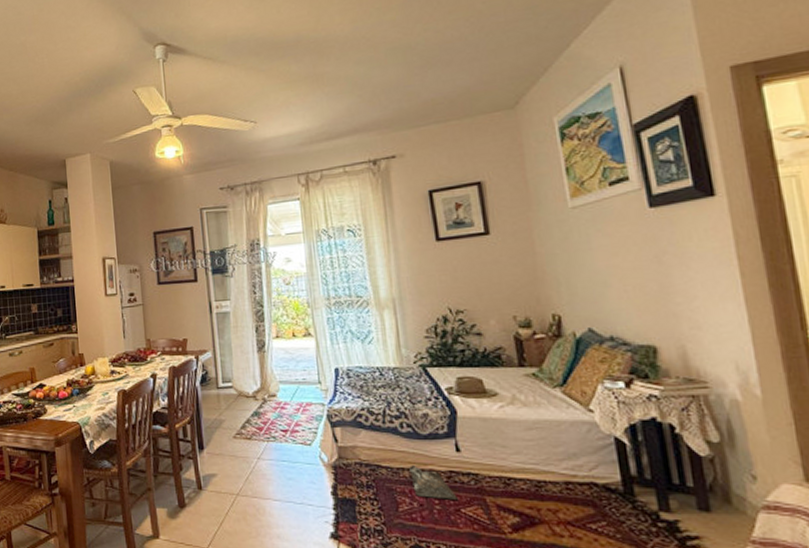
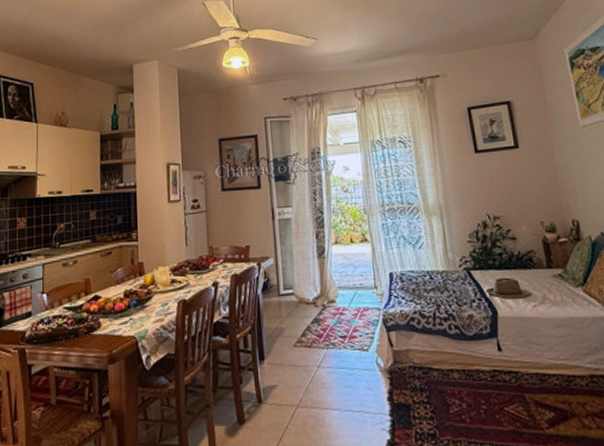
bag: present [409,466,458,500] -> none [458,367,501,399]

